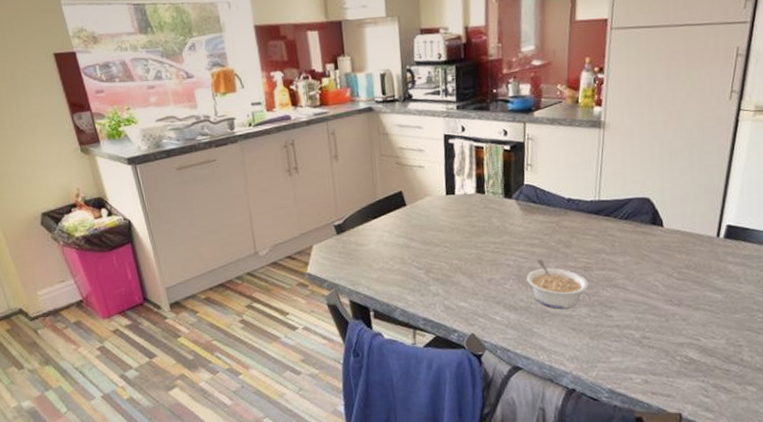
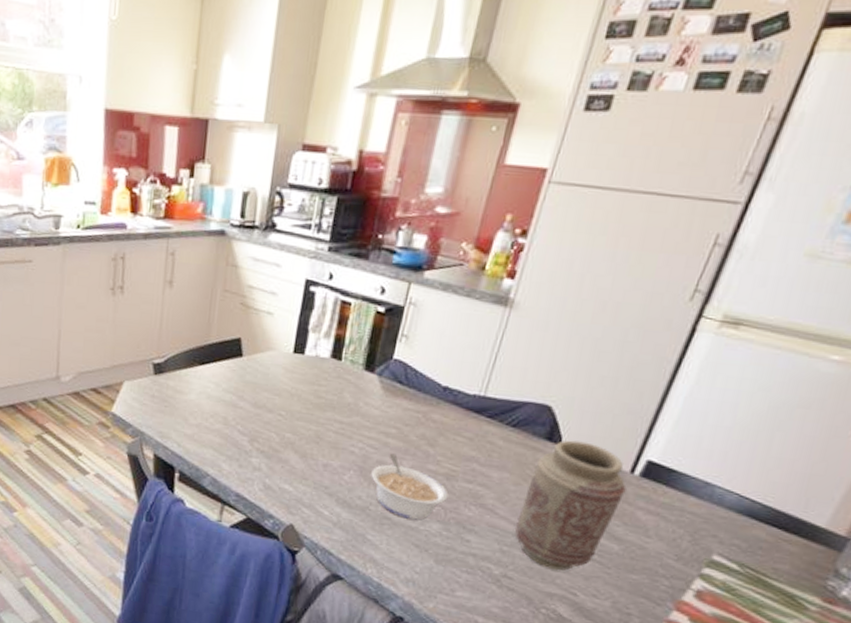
vase: none [643,220,717,324] -> present [514,440,627,571]

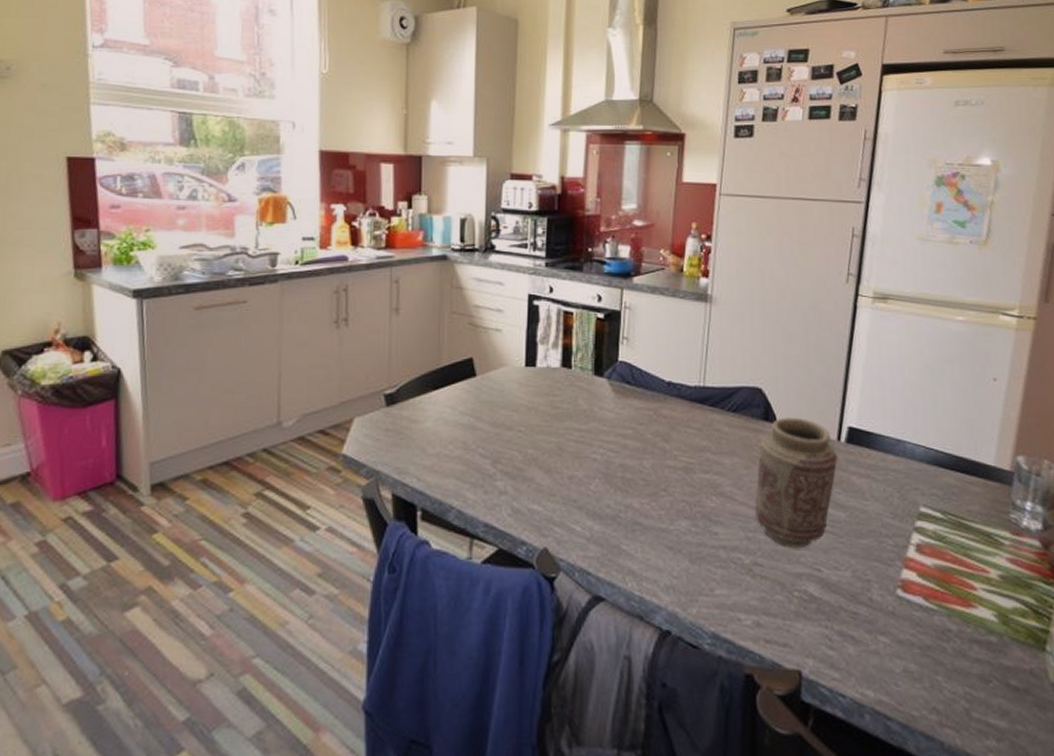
legume: present [371,453,449,520] -> none [616,455,690,521]

